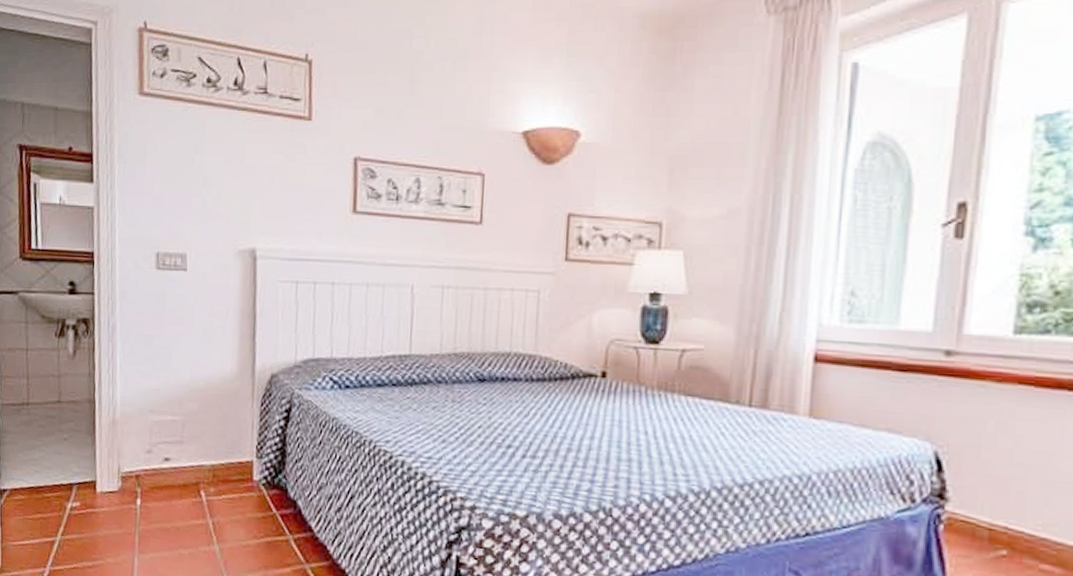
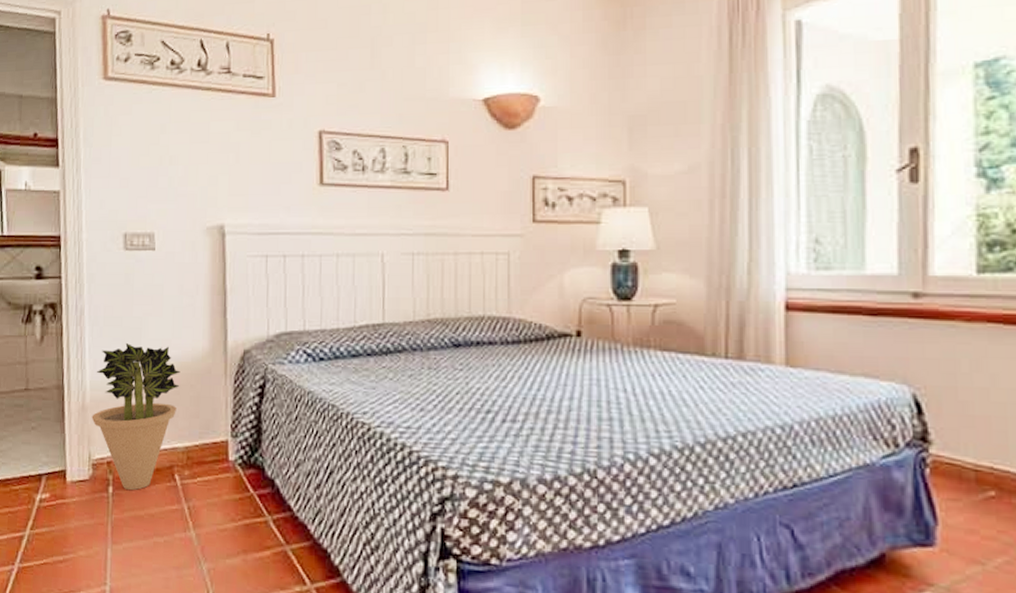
potted plant: none [121,362,209,504] -> present [91,343,181,491]

